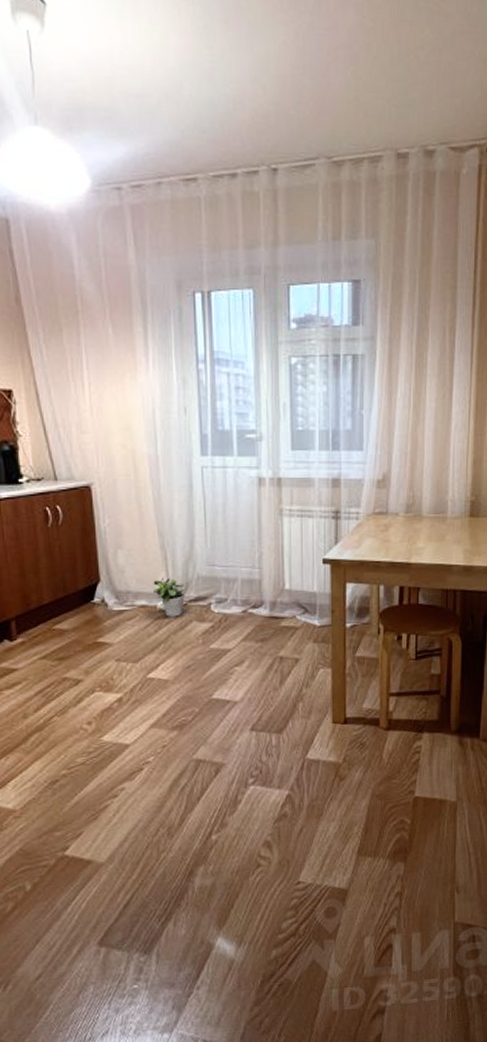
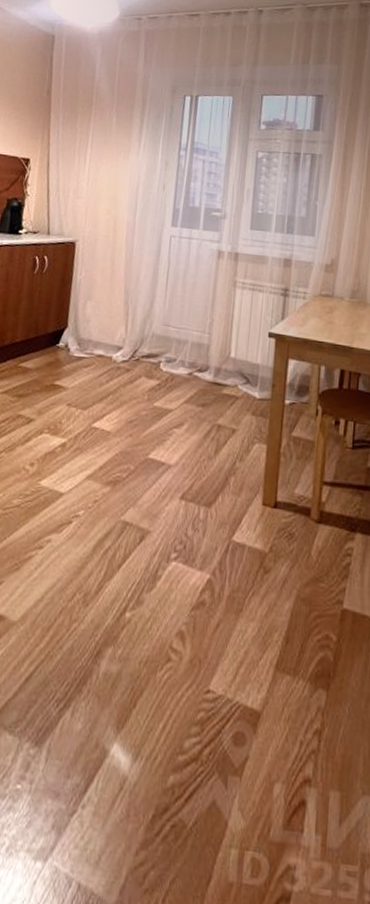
potted plant: present [153,576,186,617] -> none [111,330,140,370]

